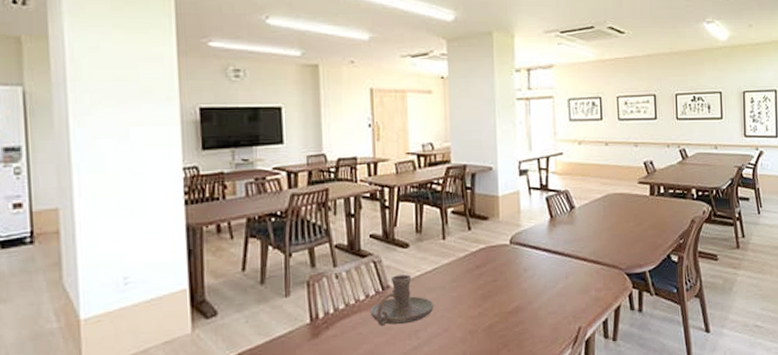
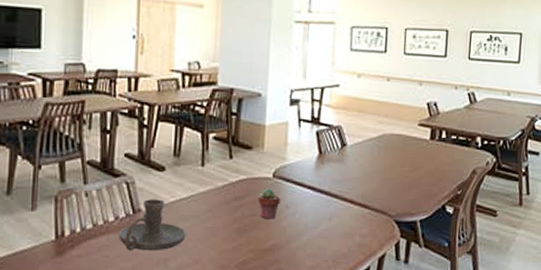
potted succulent: none [498,254,519,284] -> present [257,188,281,220]

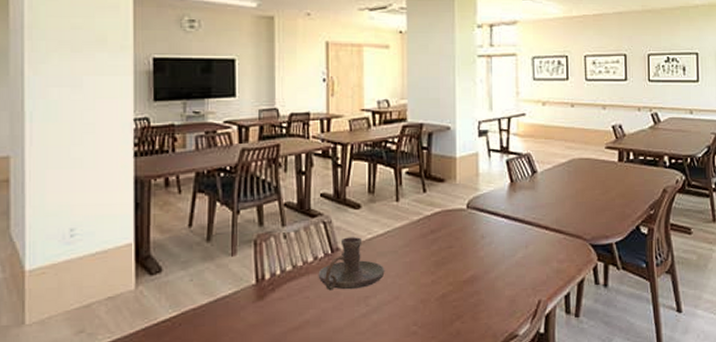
potted succulent: present [257,188,281,220] -> none [453,220,476,251]

